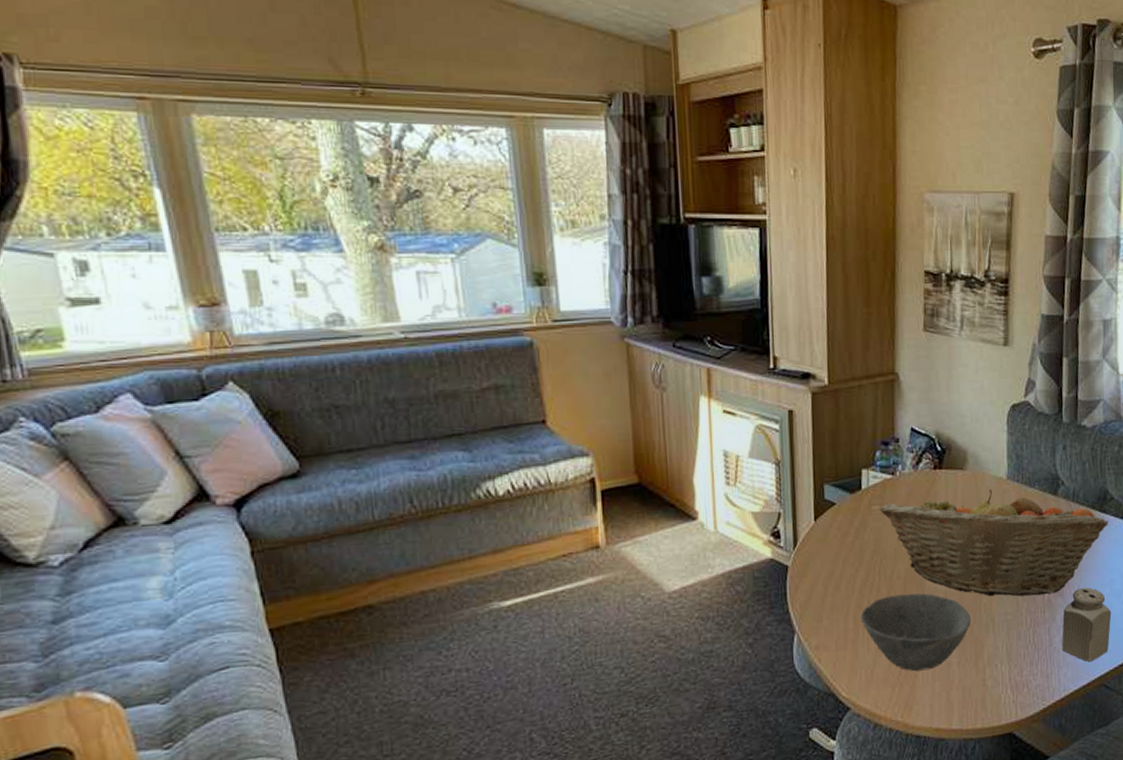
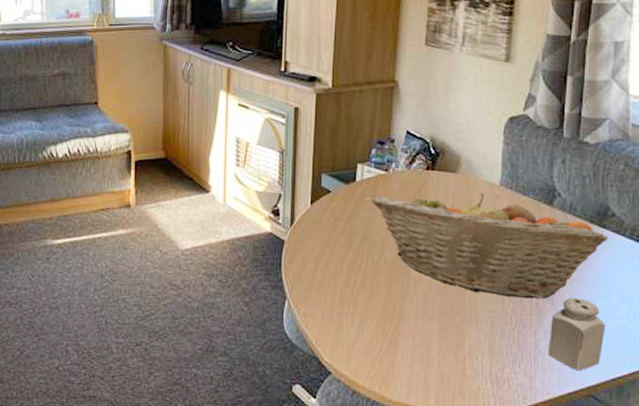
bowl: present [860,593,971,672] -> none [347,278,454,351]

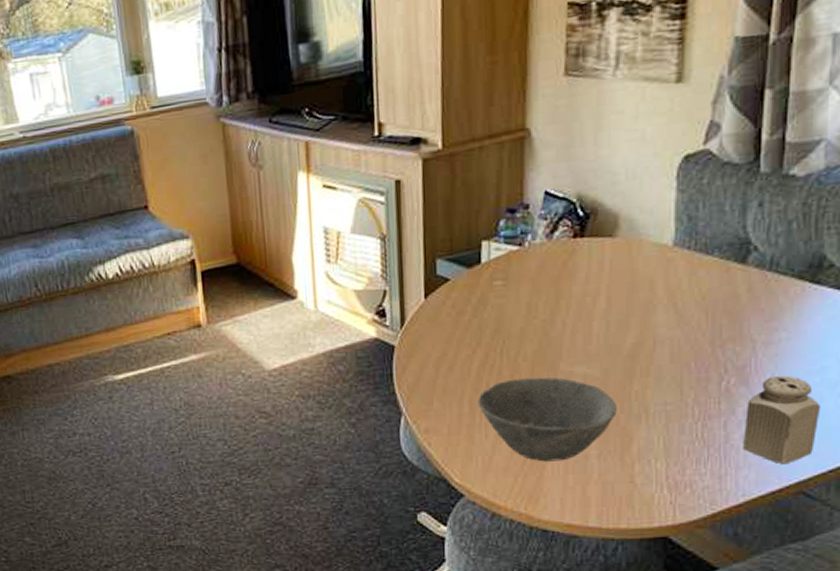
bowl: none [347,278,454,351] -> present [477,377,617,462]
fruit basket: present [371,193,609,299] -> none [503,258,825,384]

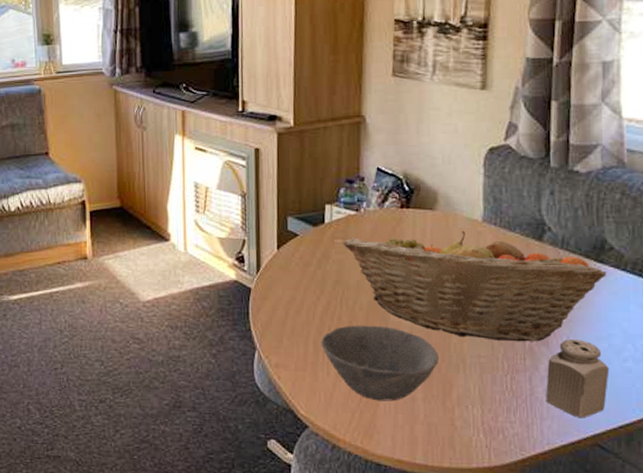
fruit basket: none [503,258,825,384] -> present [342,230,607,342]

